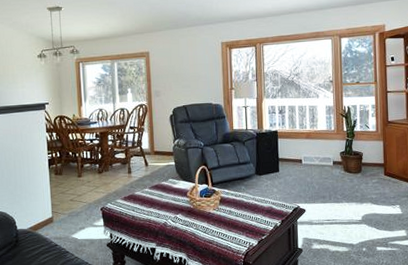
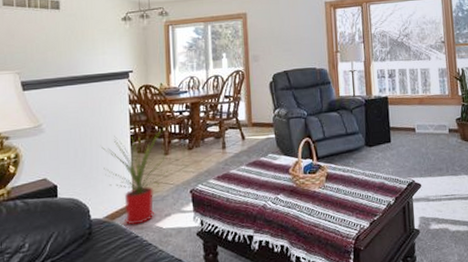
house plant: none [24,153,84,236] -> present [102,127,171,225]

